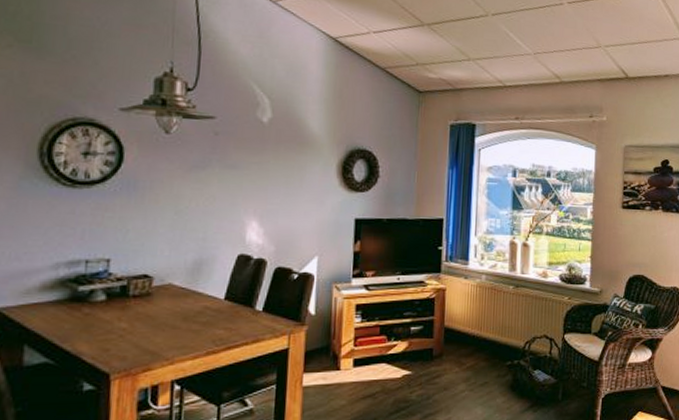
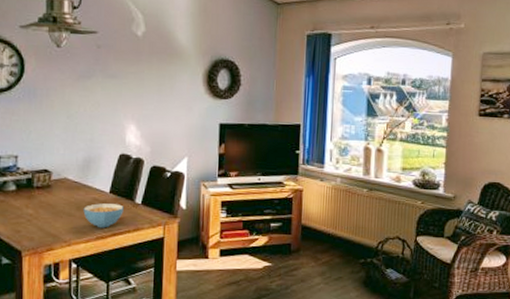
cereal bowl: none [191,312,241,341] -> present [83,203,124,228]

